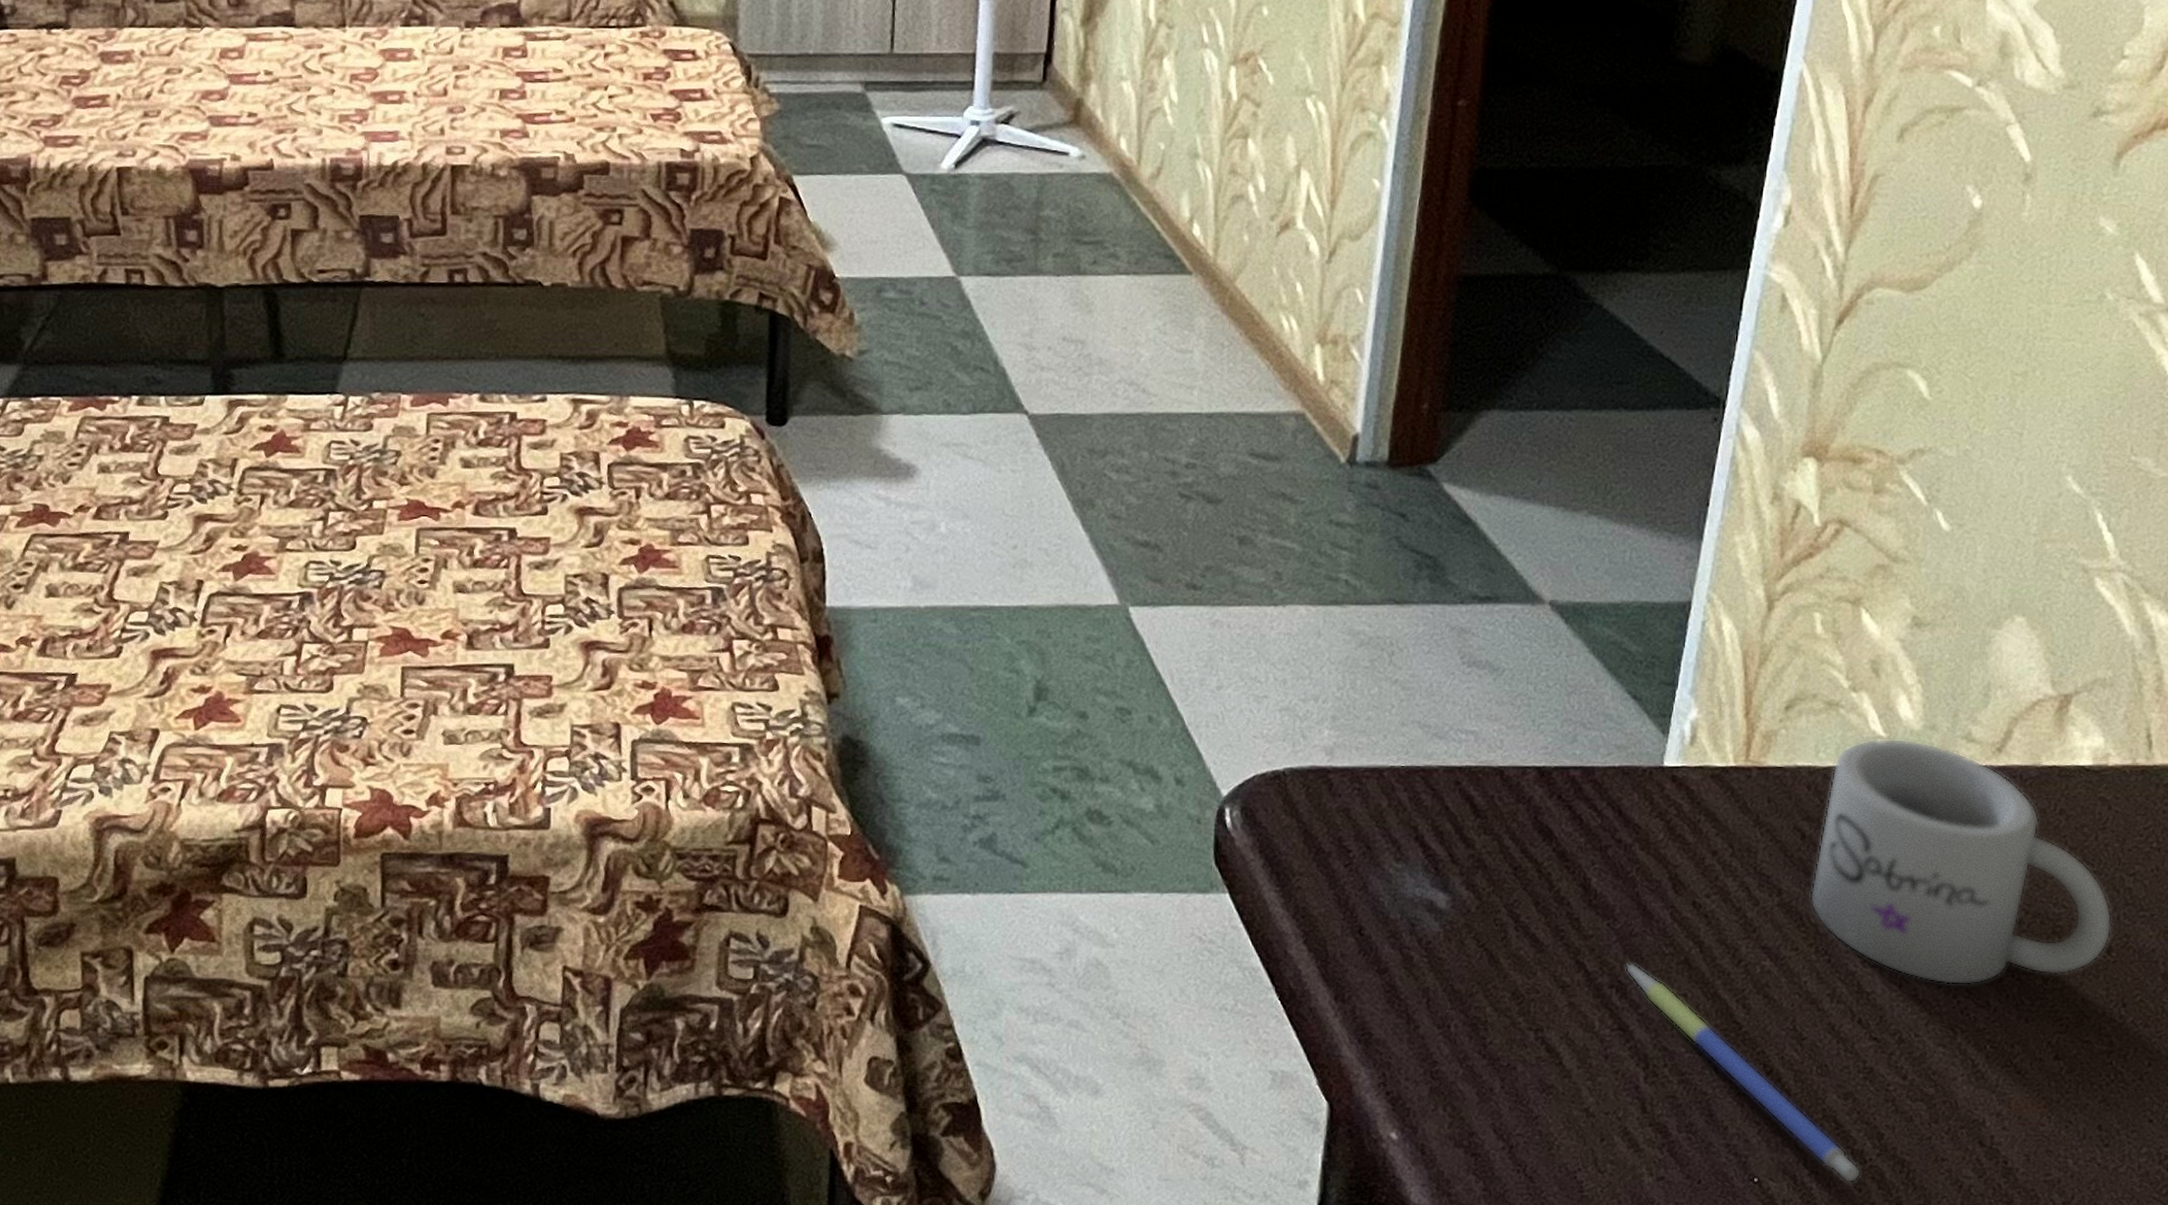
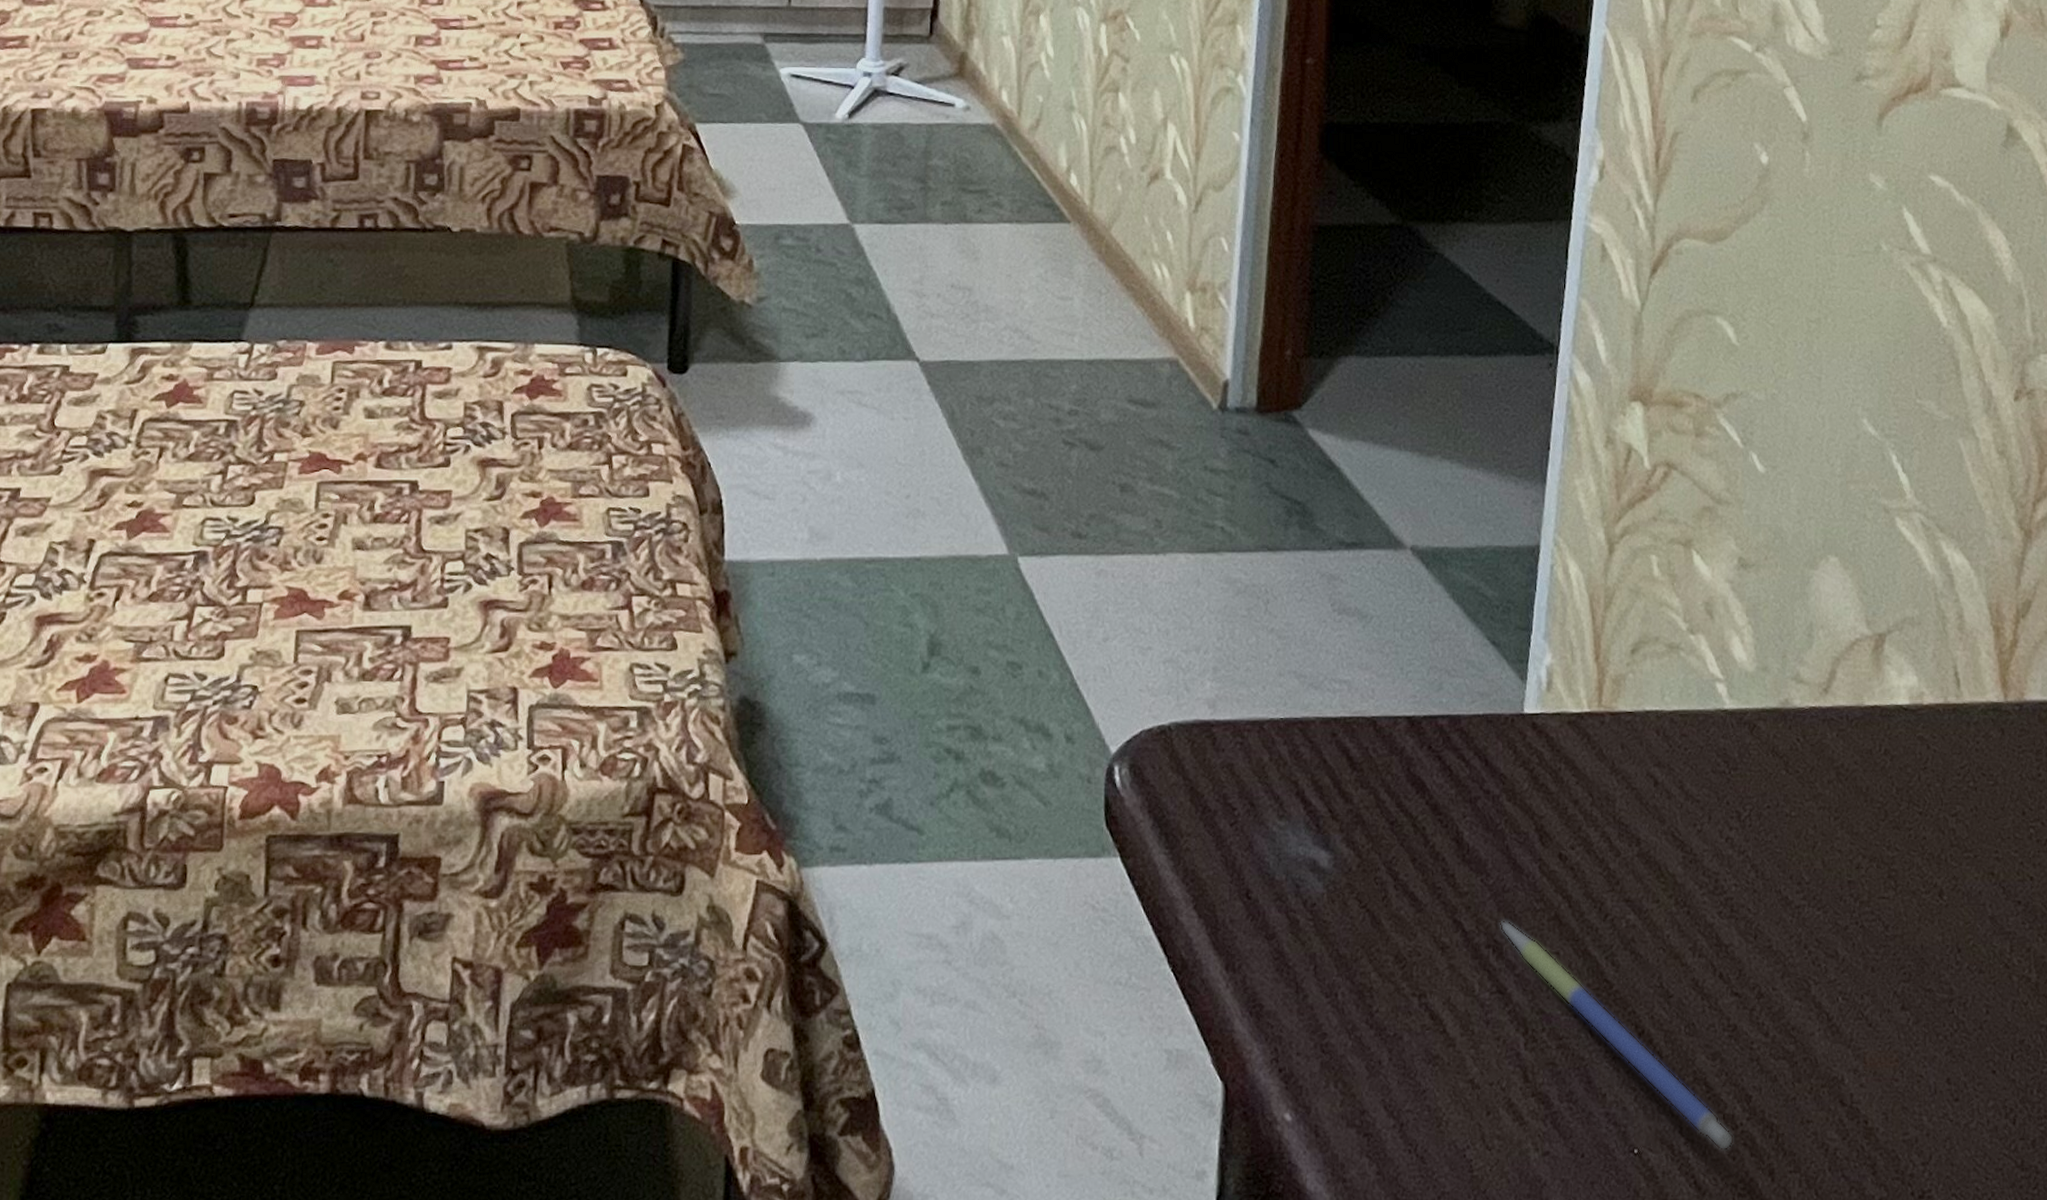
mug: present [1809,738,2112,985] -> none [1666,680,1941,935]

